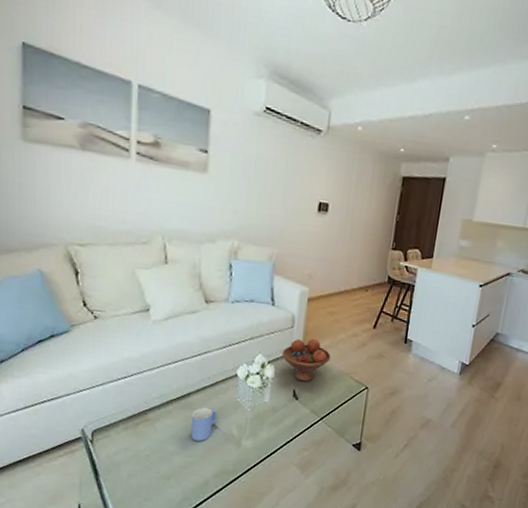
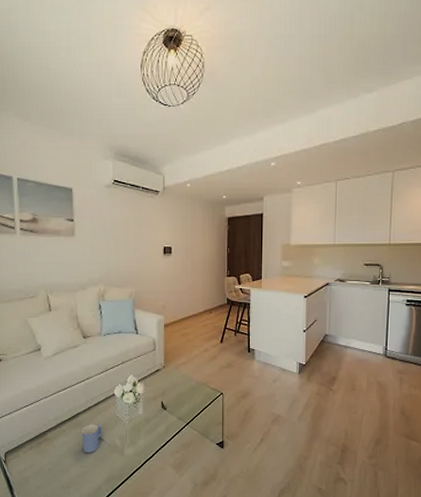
fruit bowl: present [282,339,331,382] -> none [149,358,189,394]

